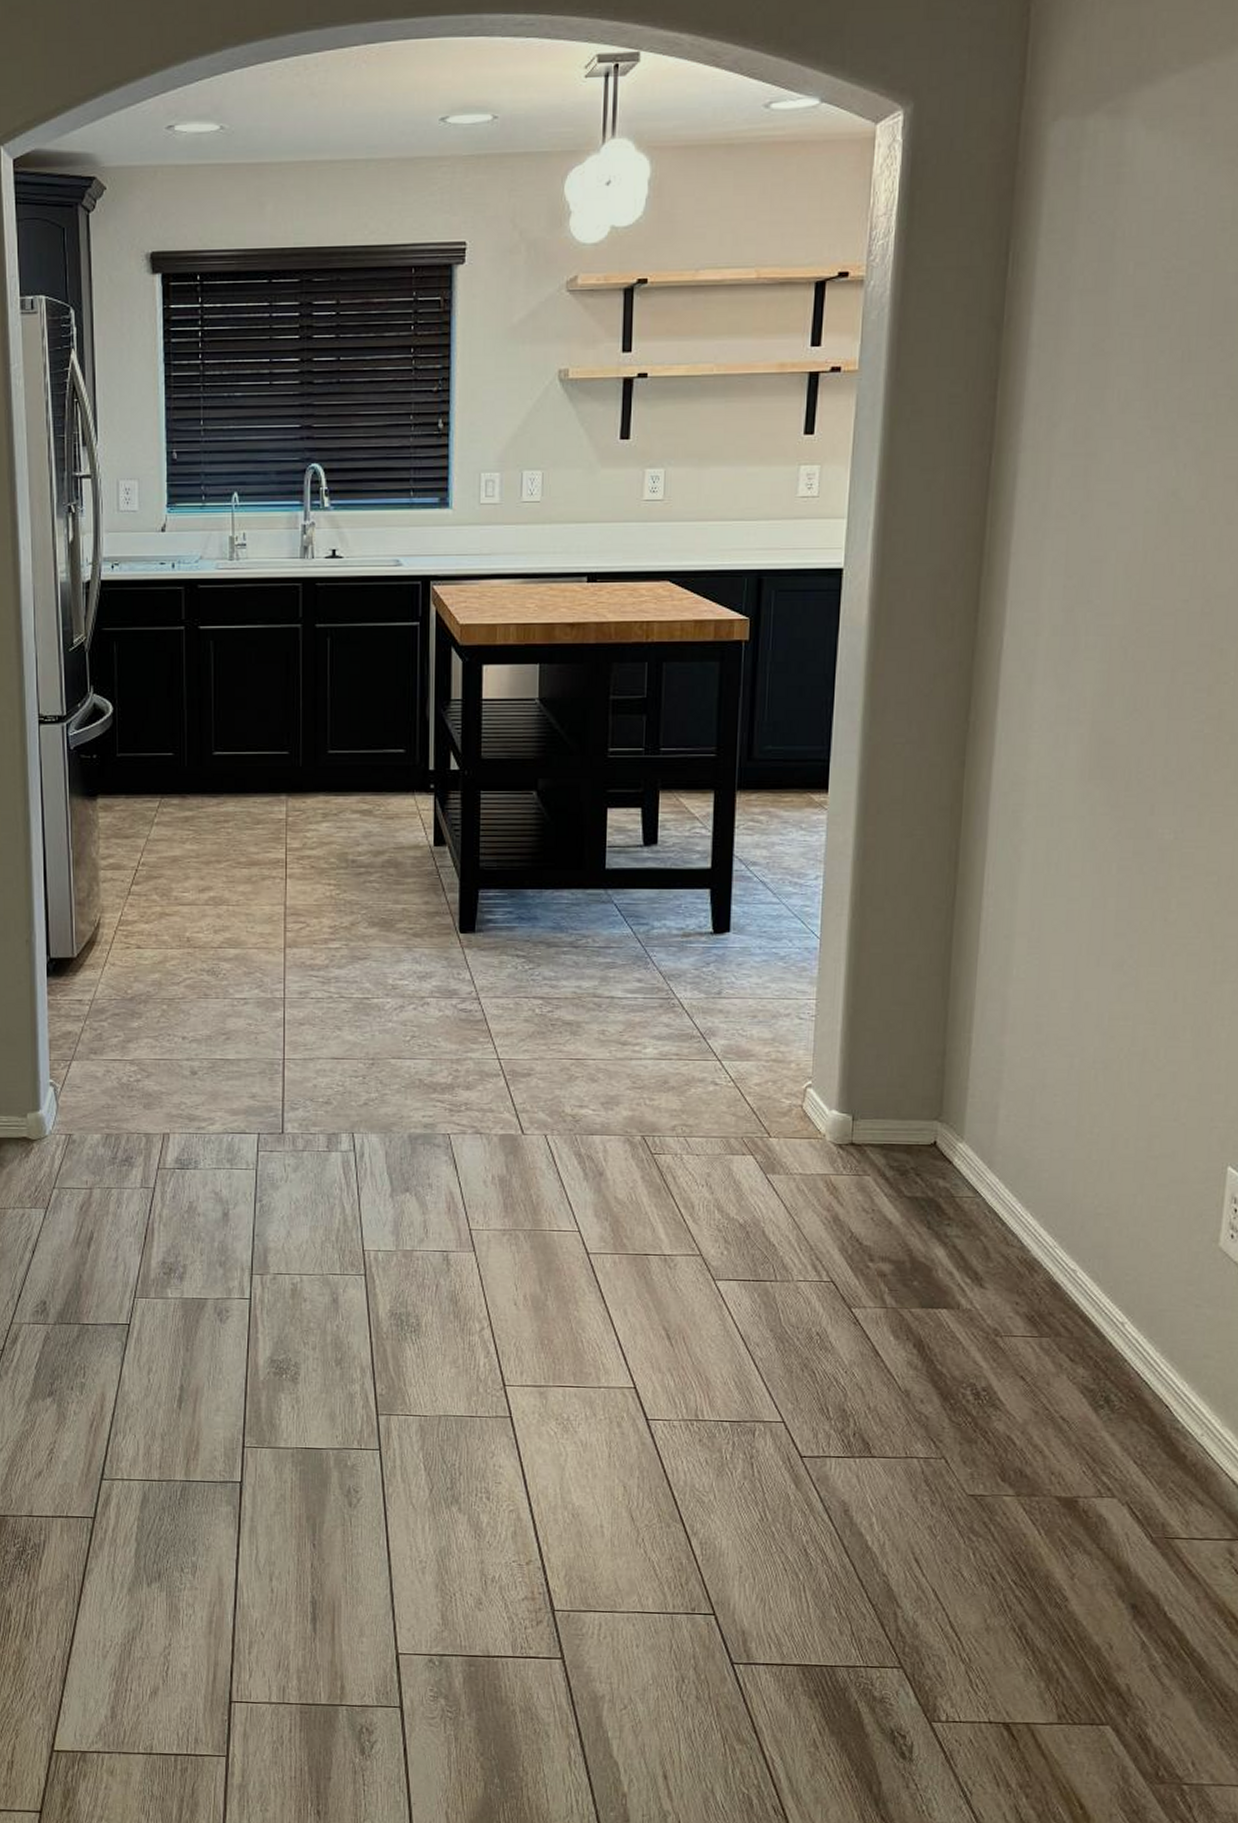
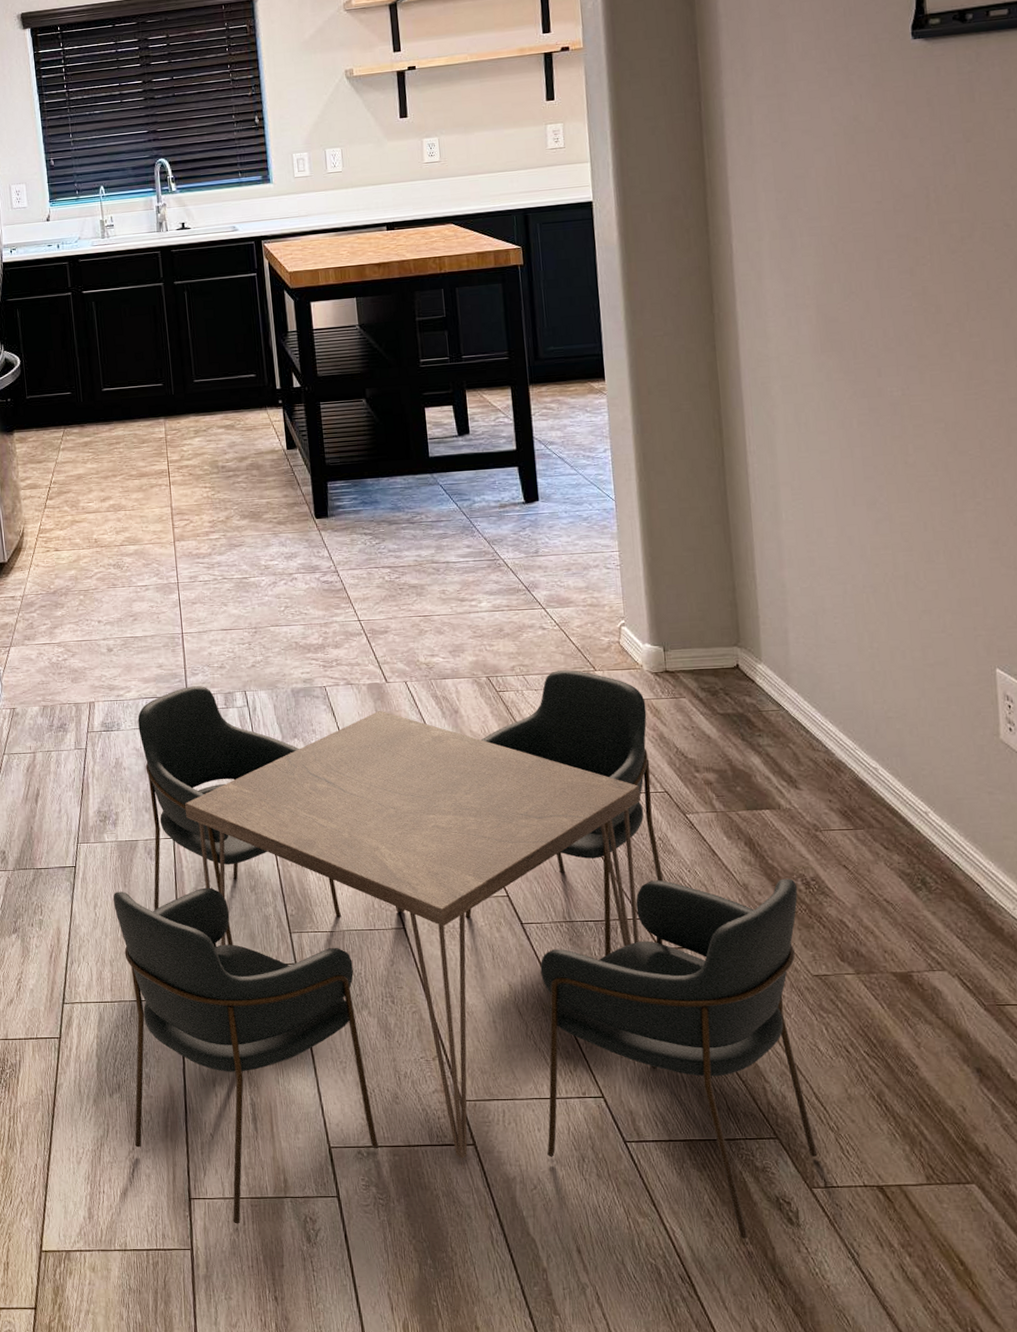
dining table: none [171,1123,966,1772] -> present [113,670,818,1239]

